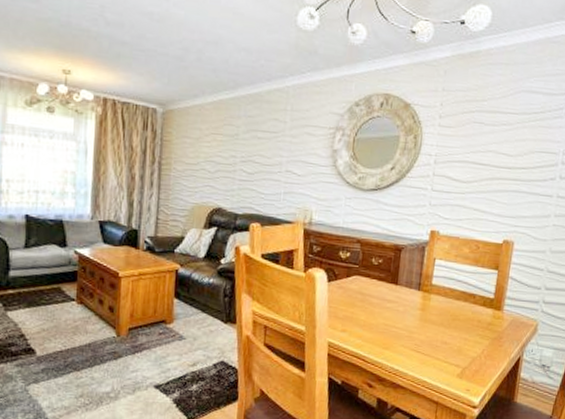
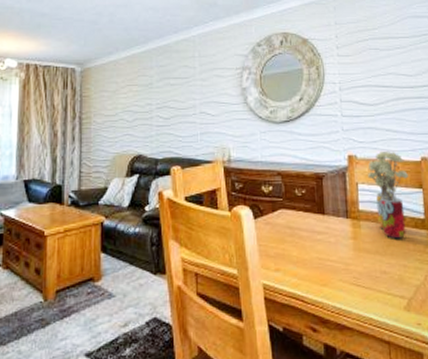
flower arrangement: none [447,230,488,315] -> present [368,150,409,239]

